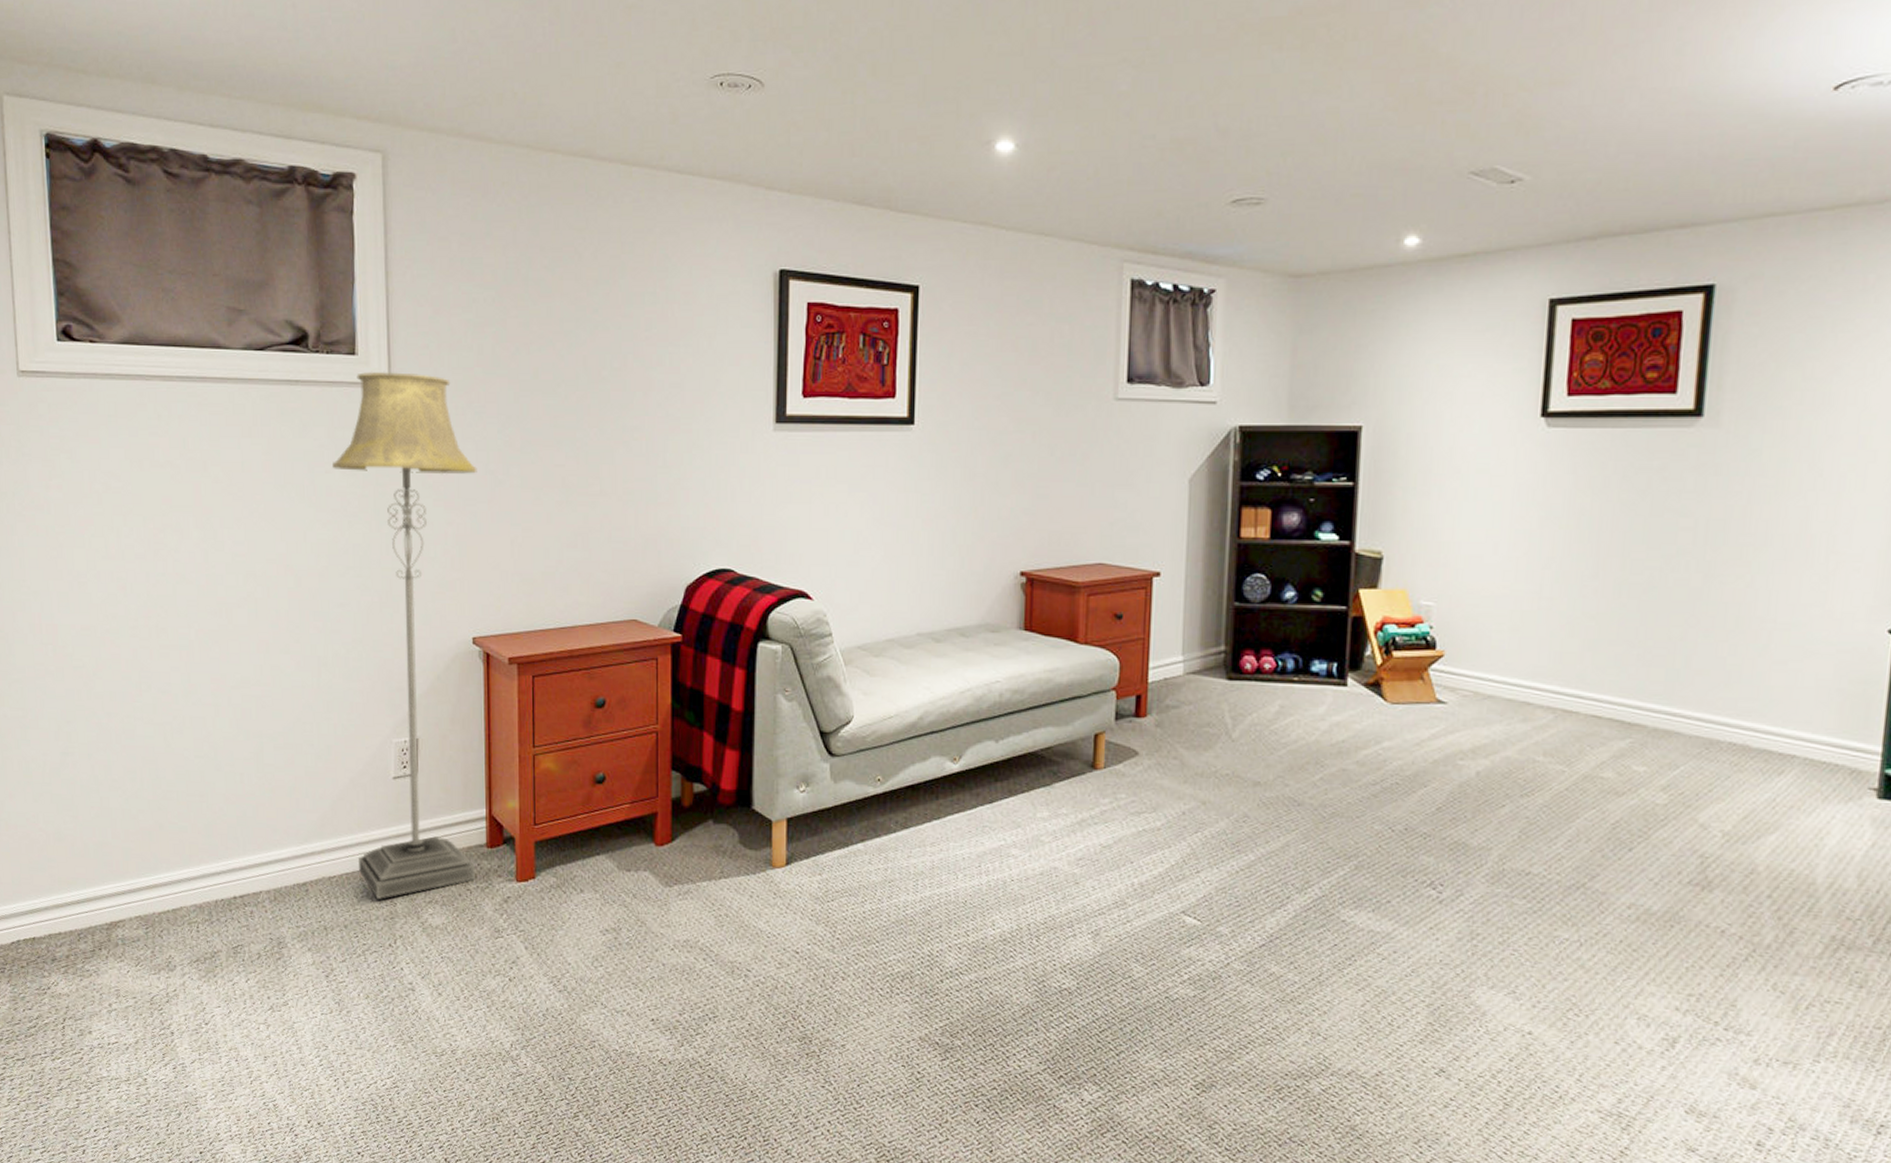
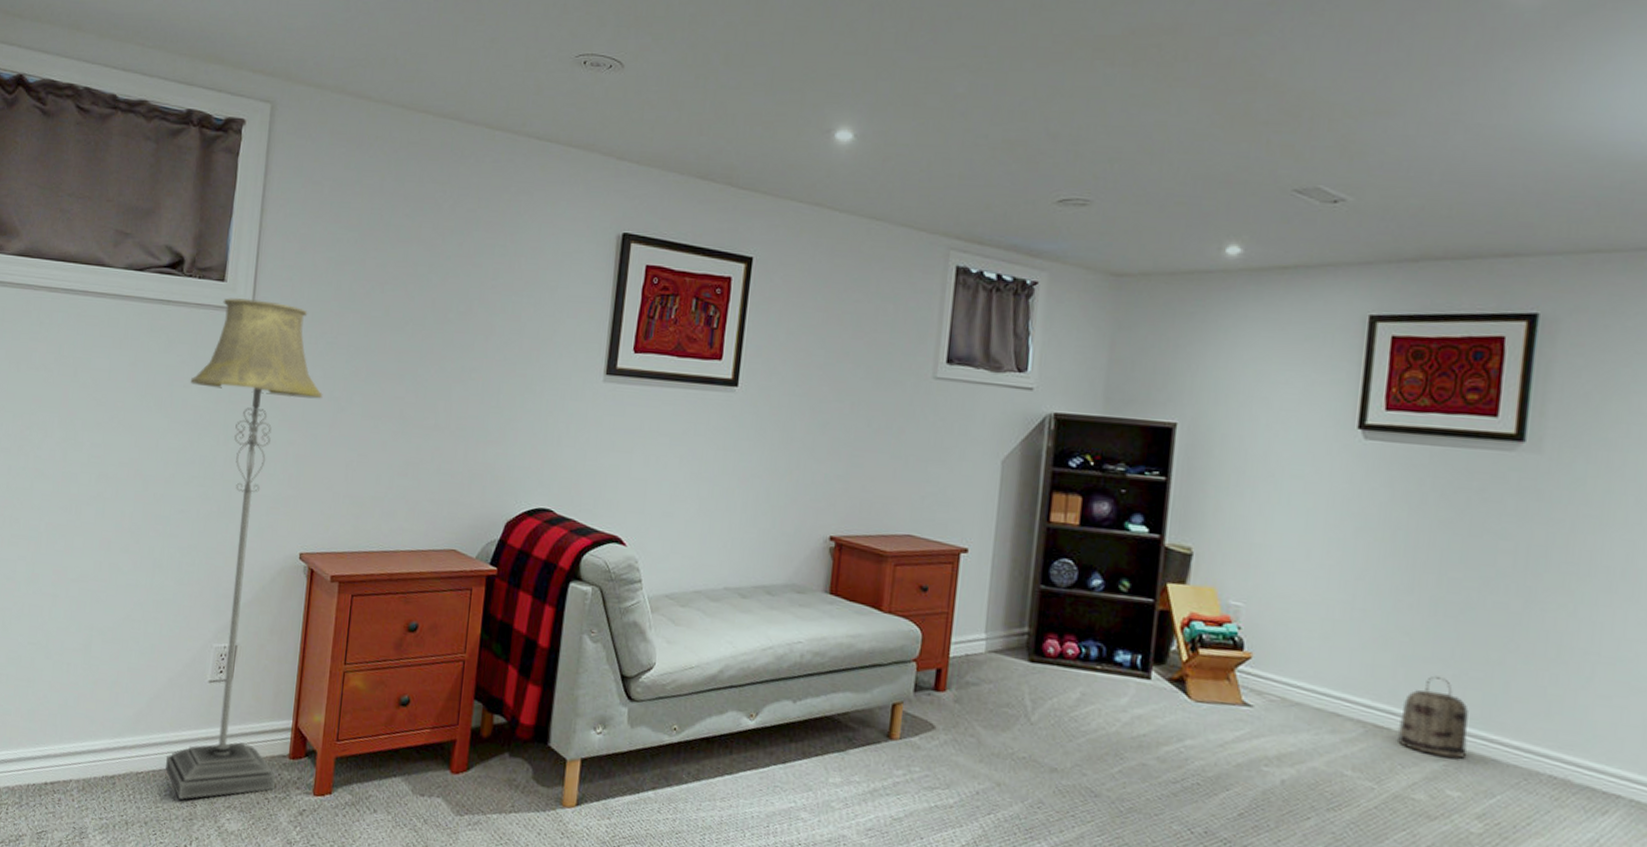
basket: none [1585,656,1653,734] -> present [1397,675,1469,758]

